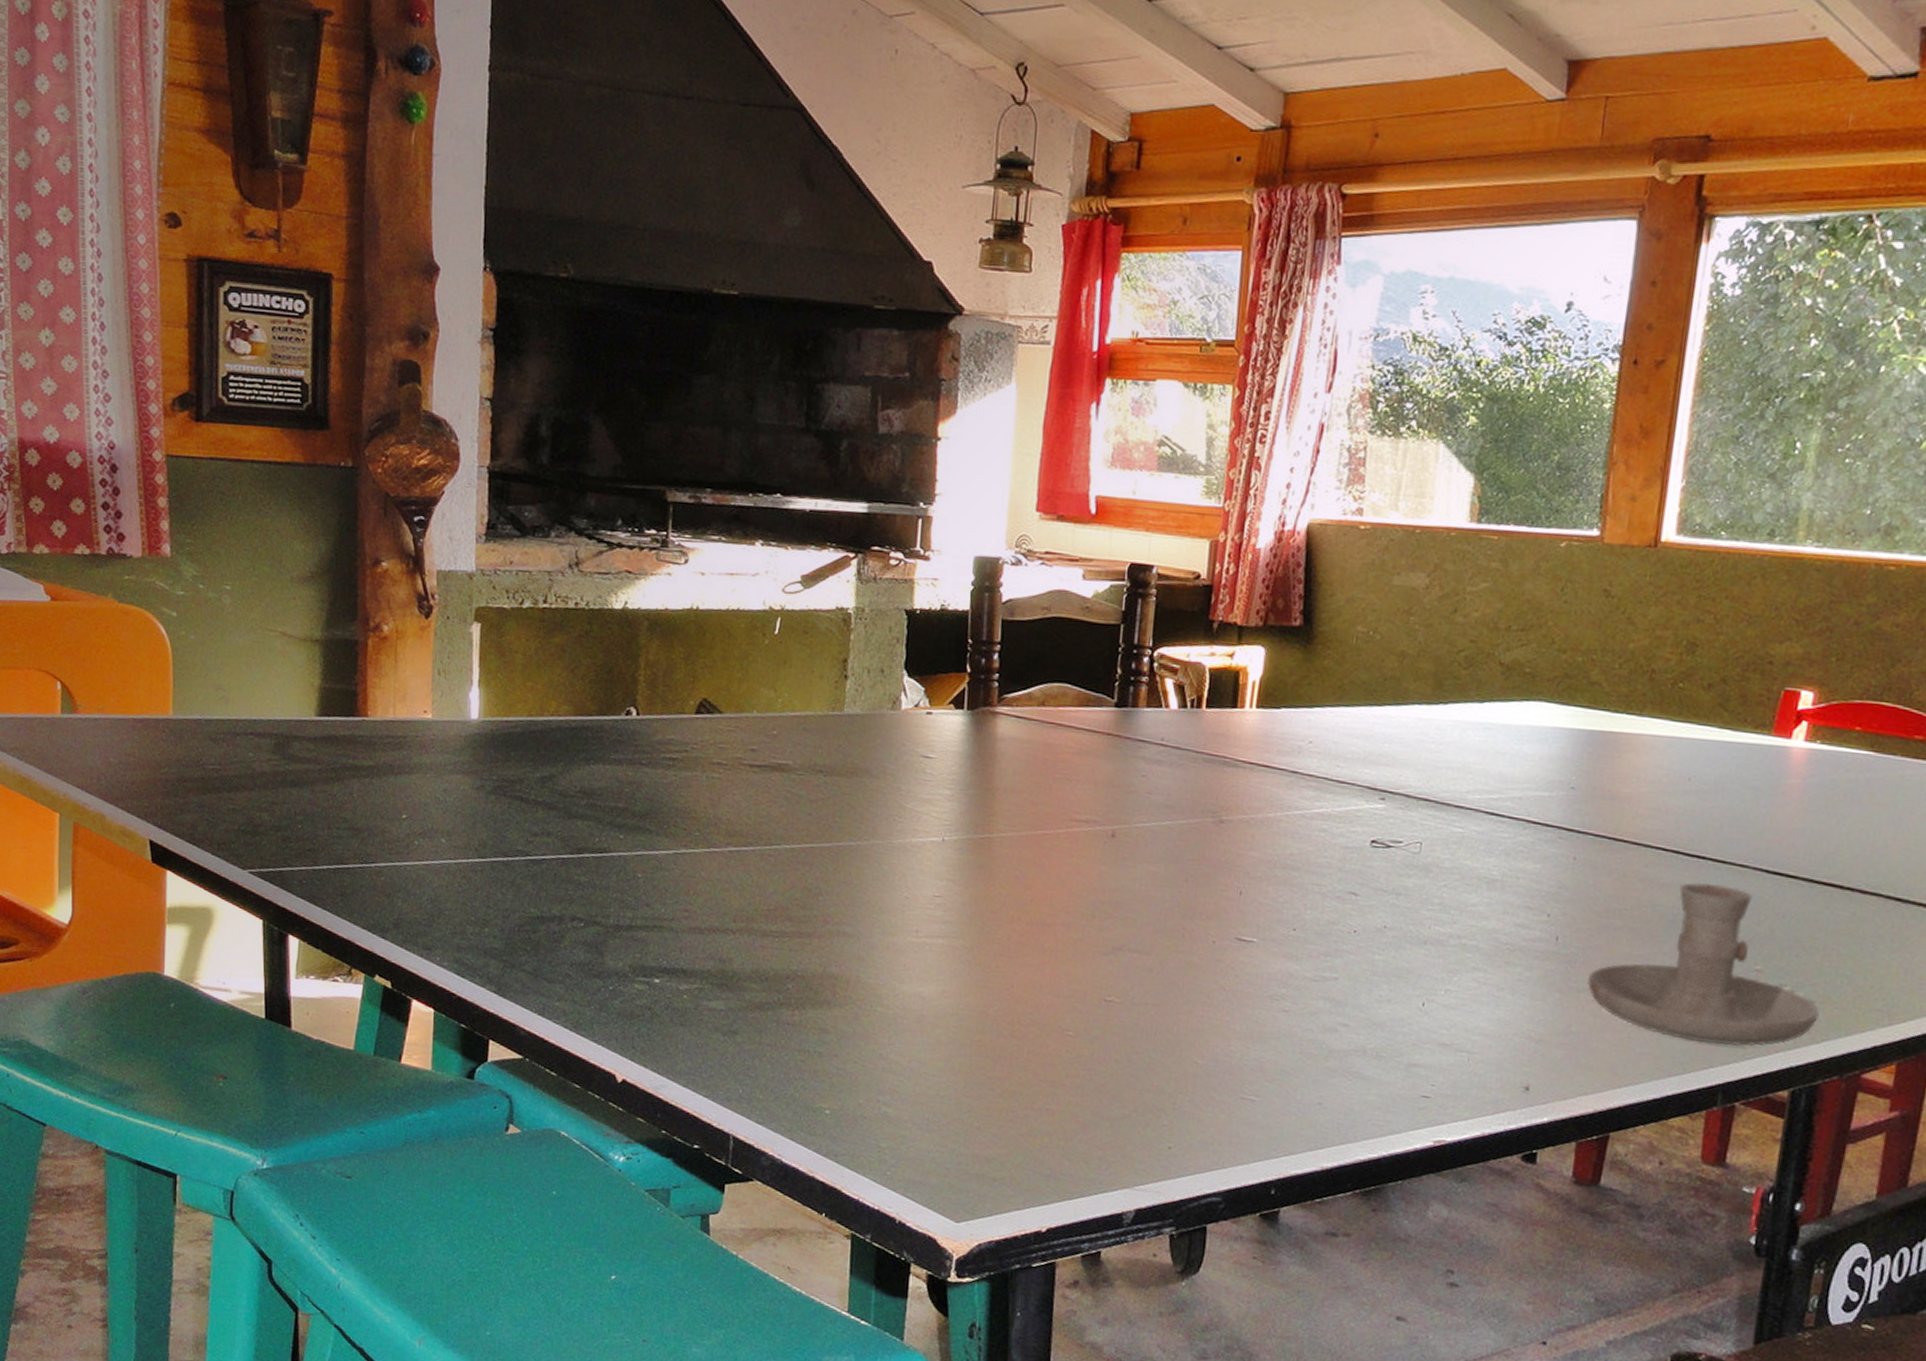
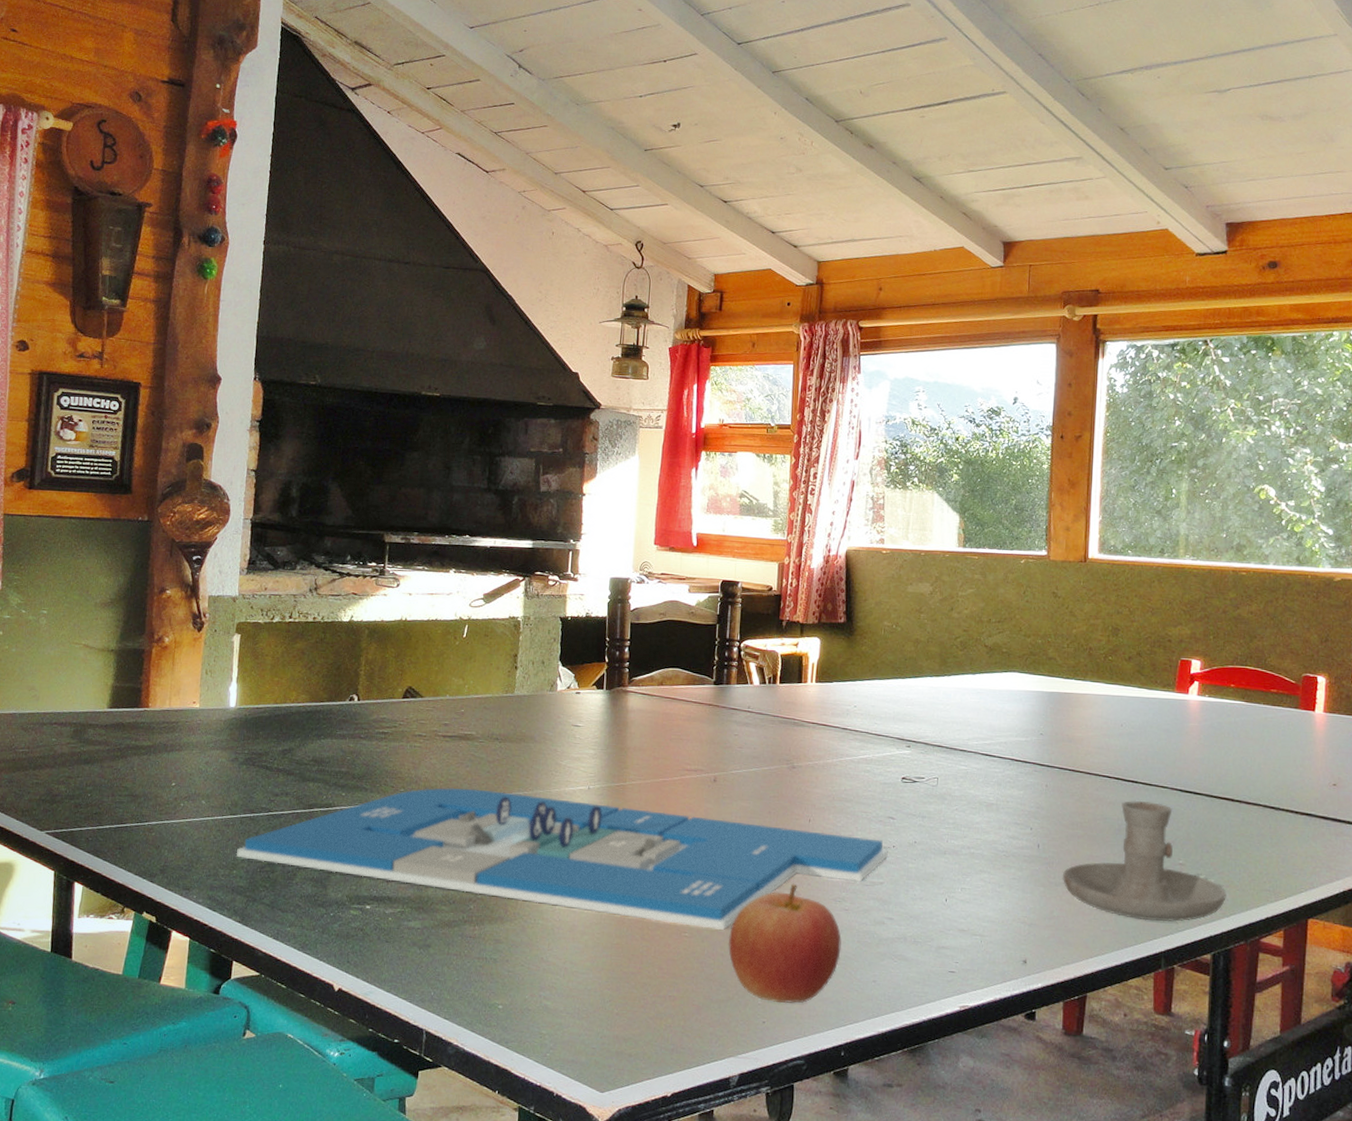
board game: none [487,832,1347,1030] -> present [236,787,888,930]
apple: none [1125,974,1278,1127] -> present [728,883,842,1004]

